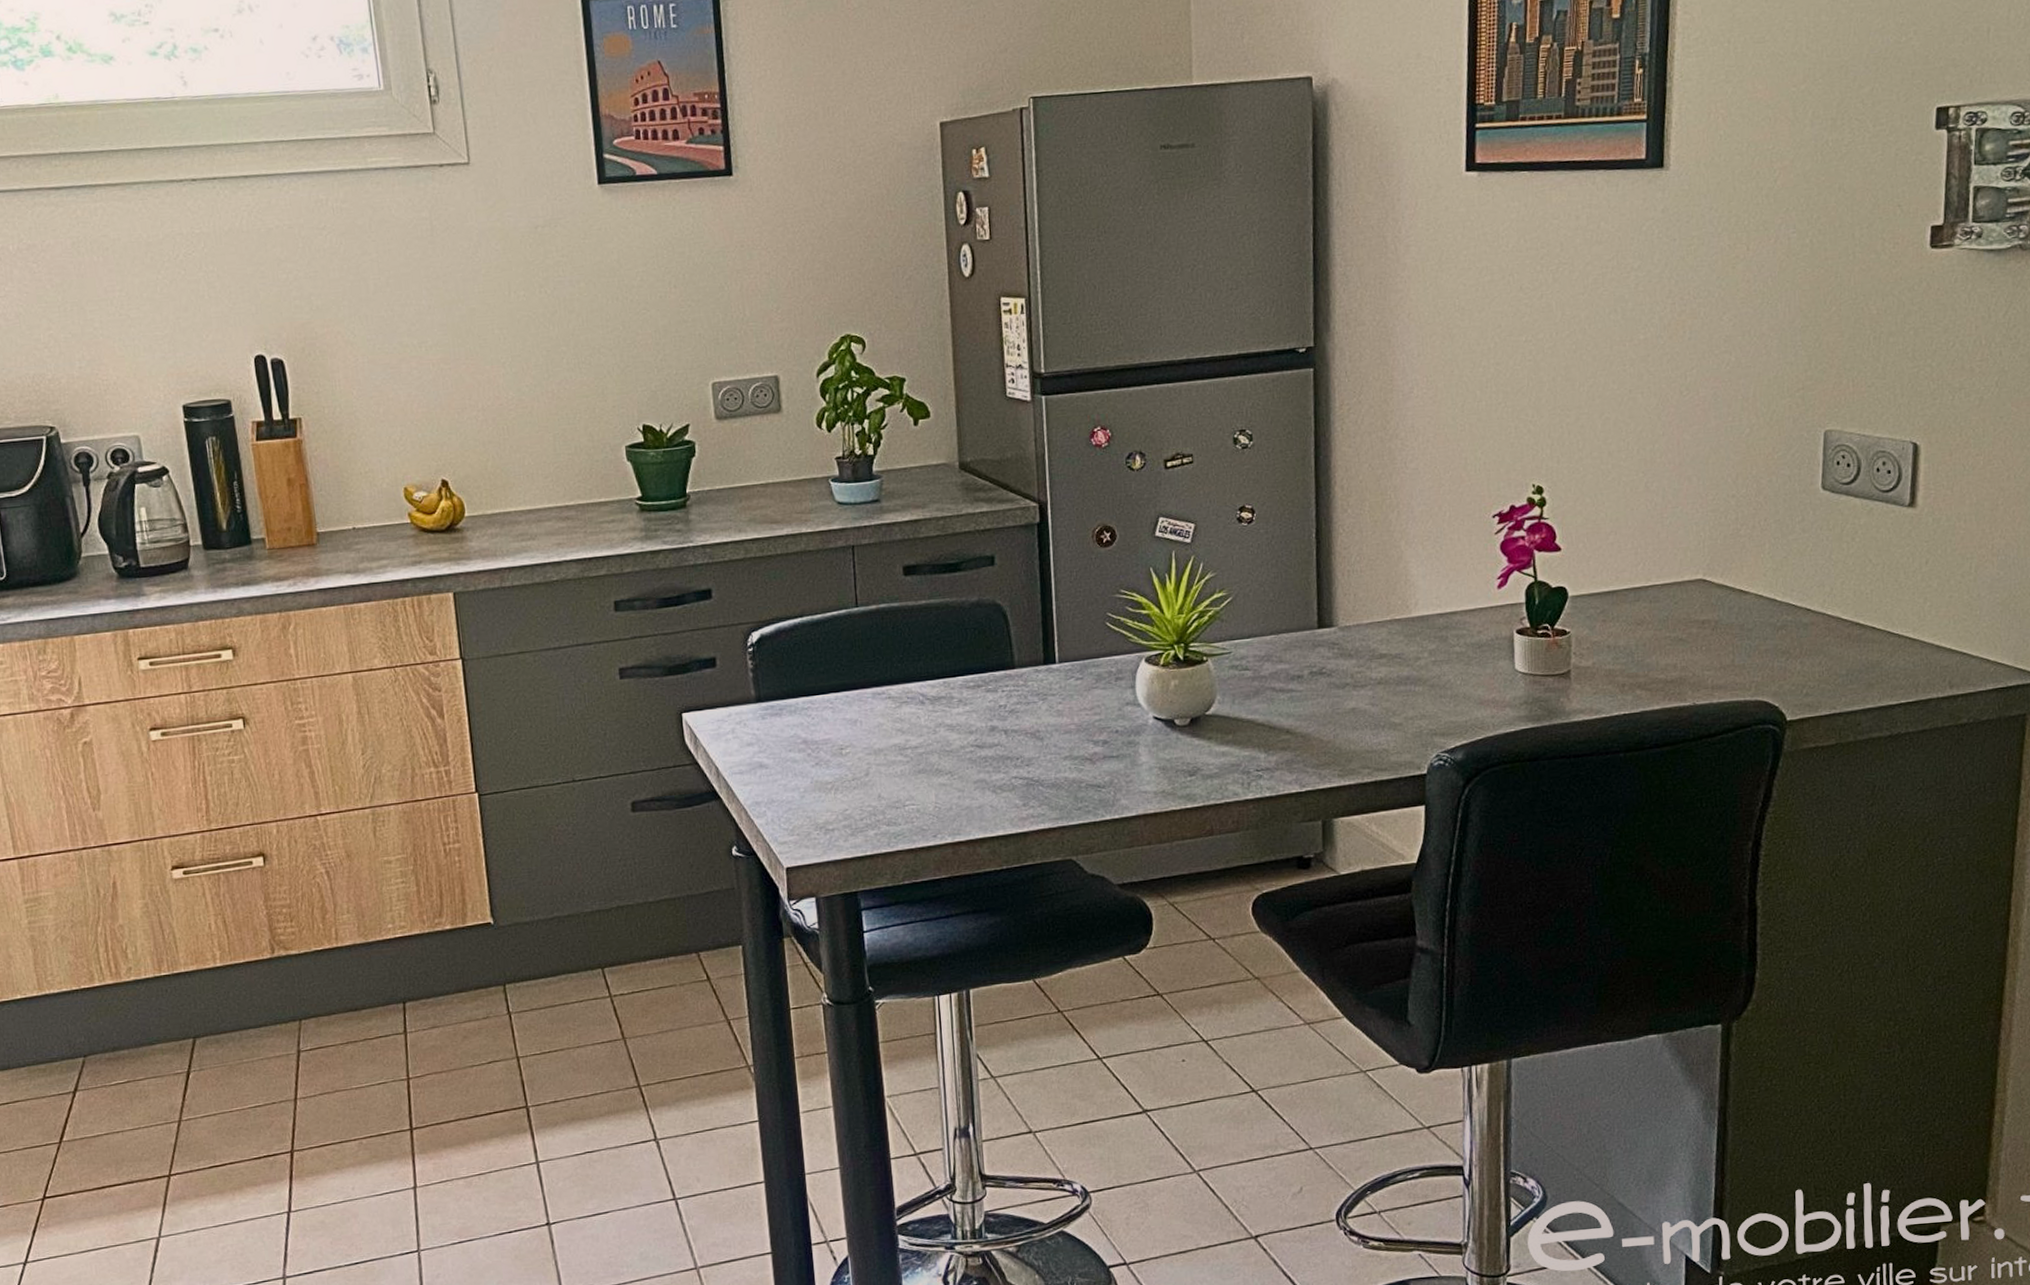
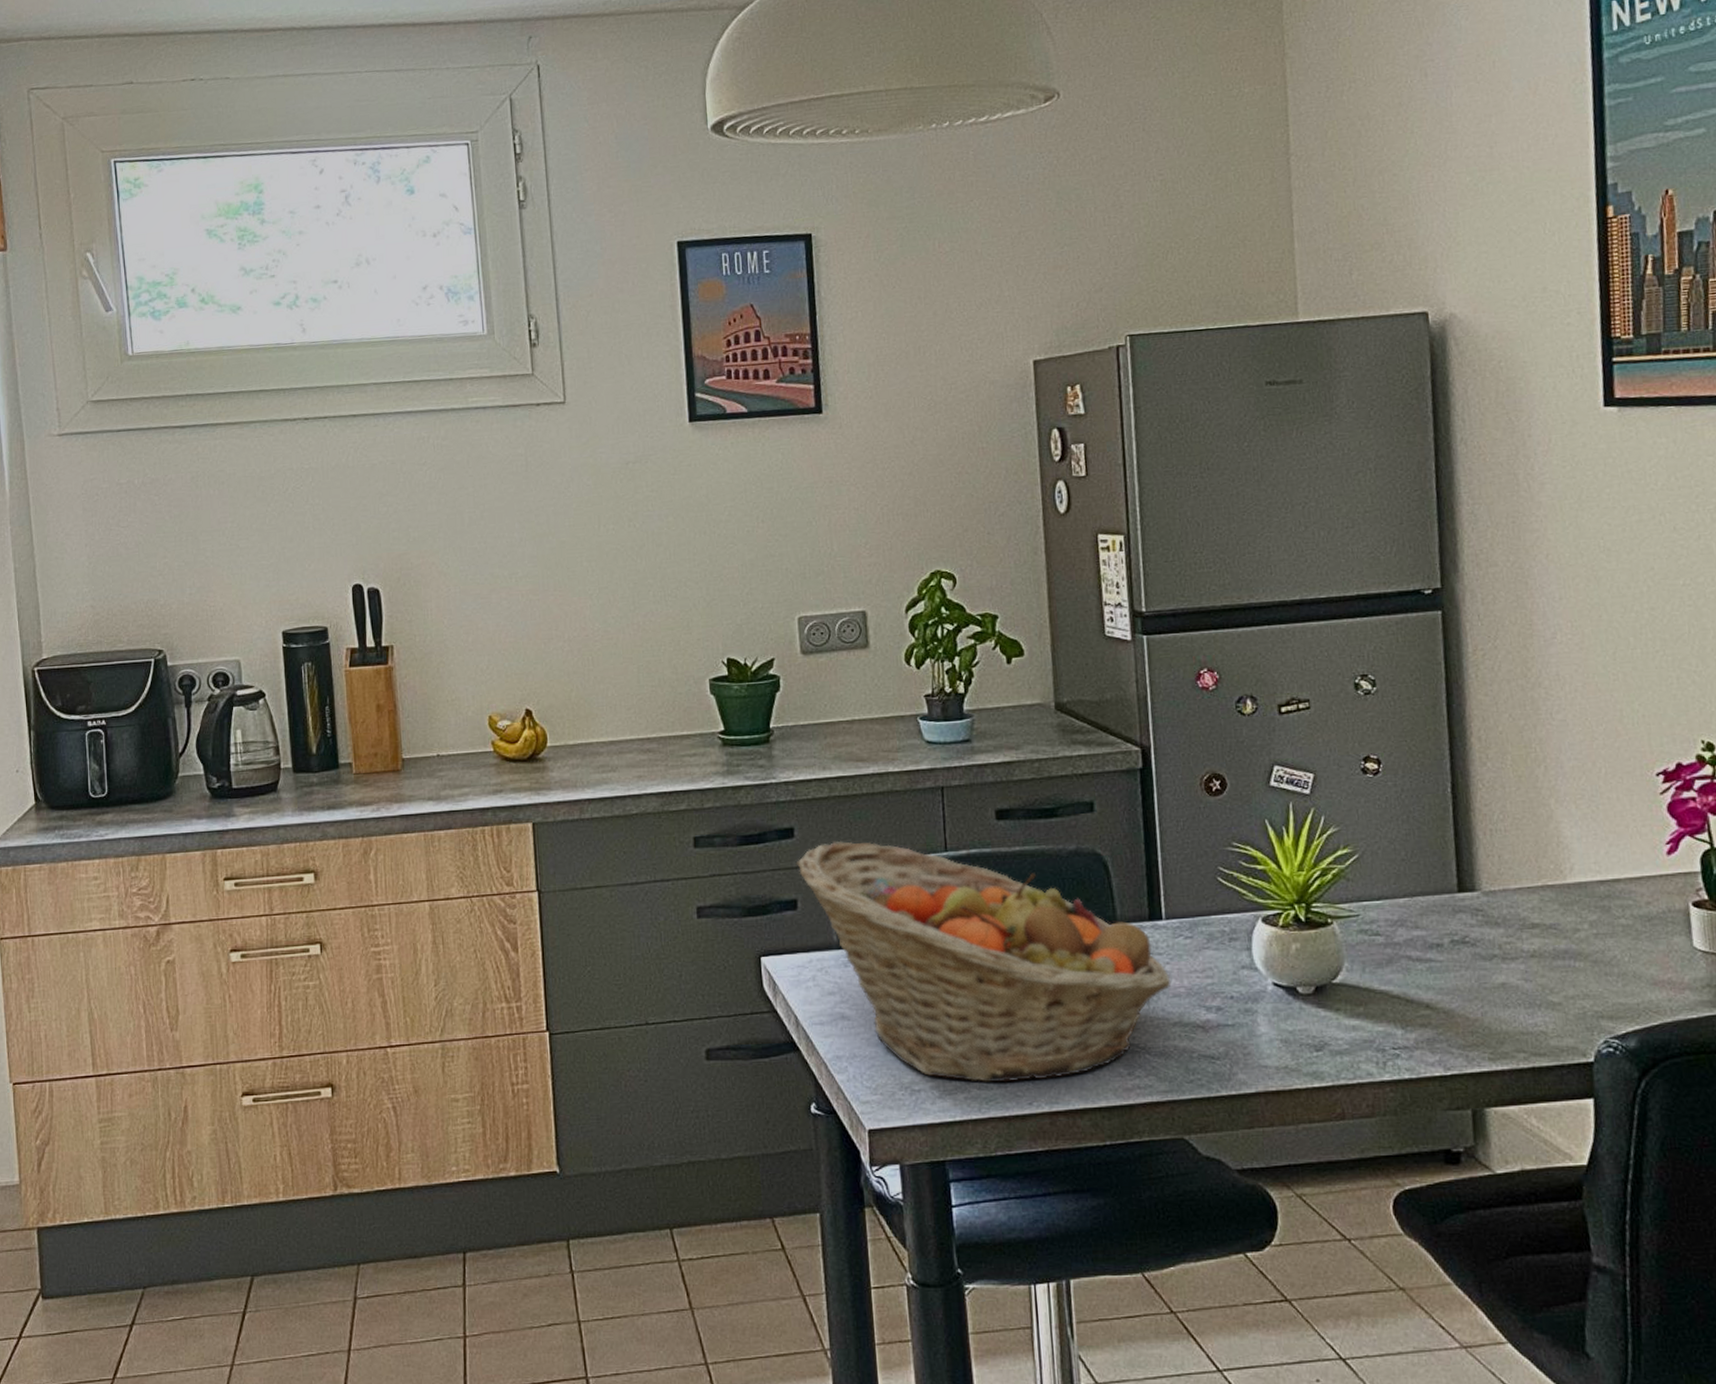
fruit basket: none [714,600,1063,820] -> present [796,840,1172,1083]

